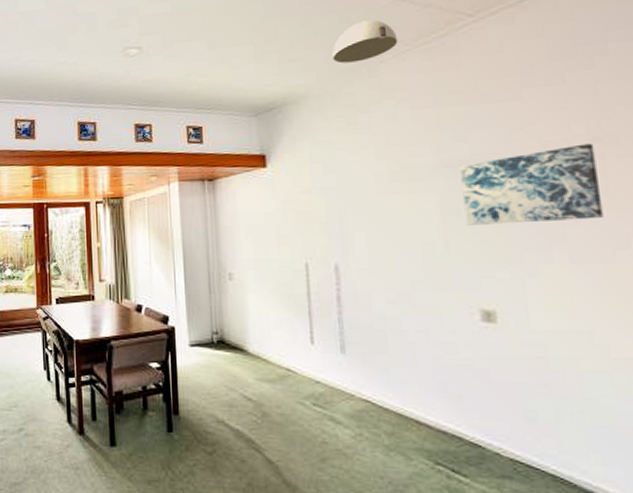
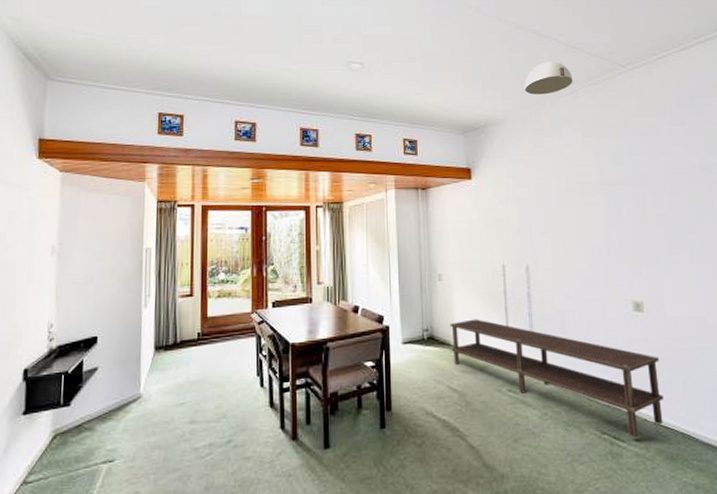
tv stand: none [243,323,525,474] -> present [450,319,664,438]
wall art: present [460,143,604,225] -> none [617,171,711,233]

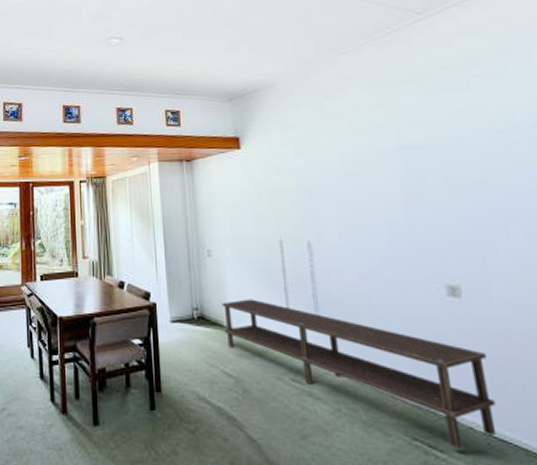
ceiling light: present [524,62,573,95] -> none [297,16,356,54]

